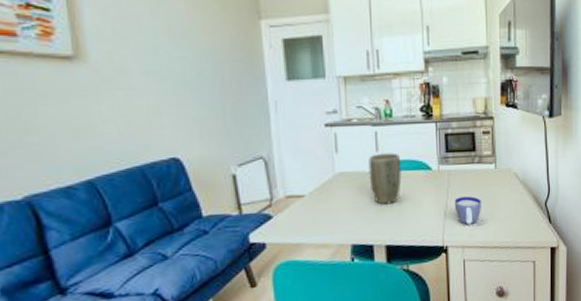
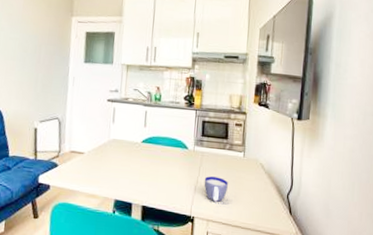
plant pot: present [368,153,402,205] -> none [136,128,164,172]

